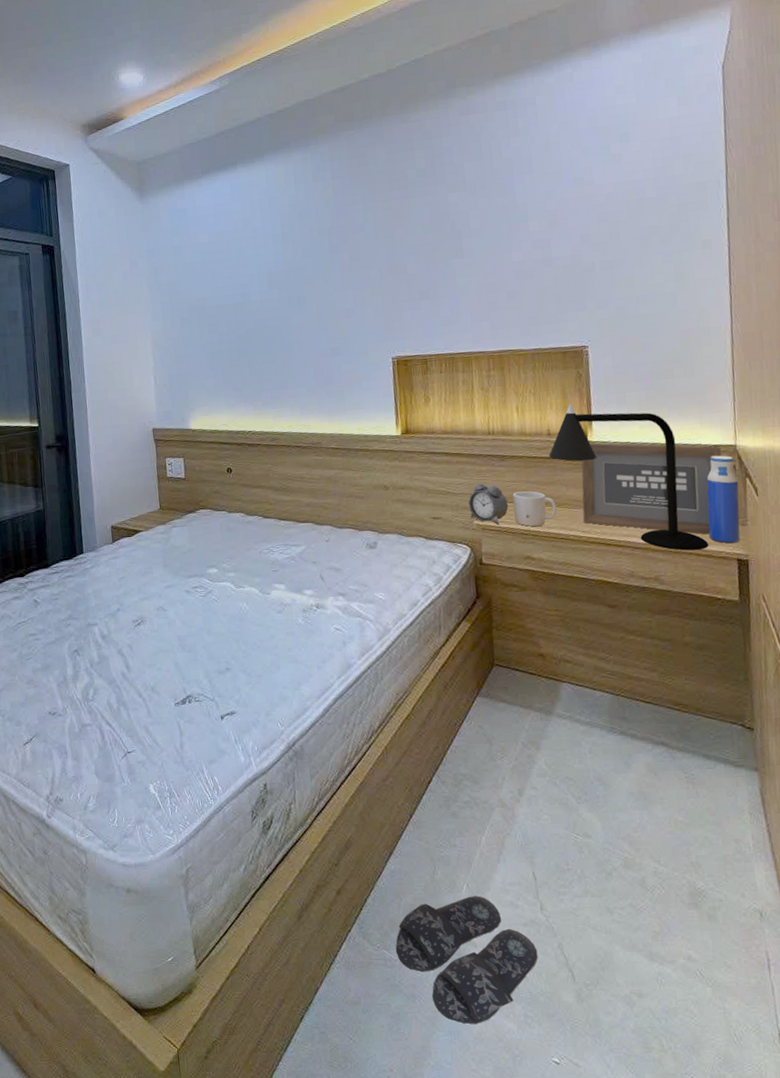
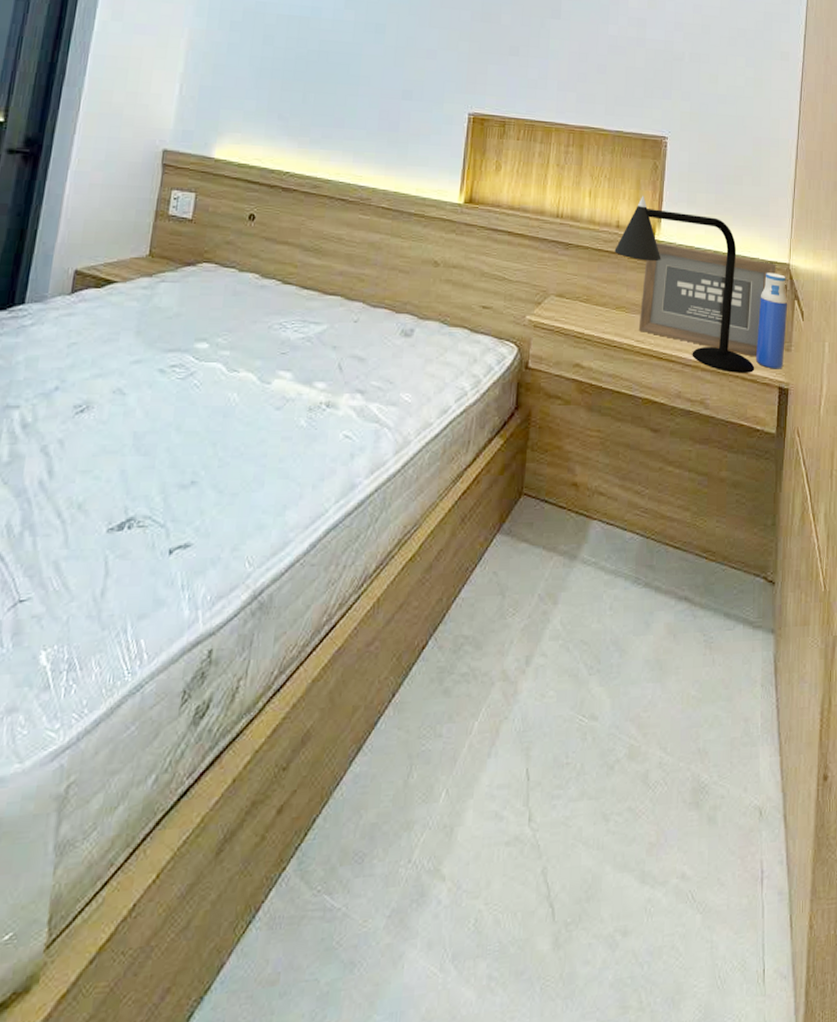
slippers: present [396,896,538,1025] -> none [341,806,517,999]
alarm clock: present [468,483,509,525] -> none [523,272,566,324]
mug: present [512,491,557,527] -> none [570,287,614,330]

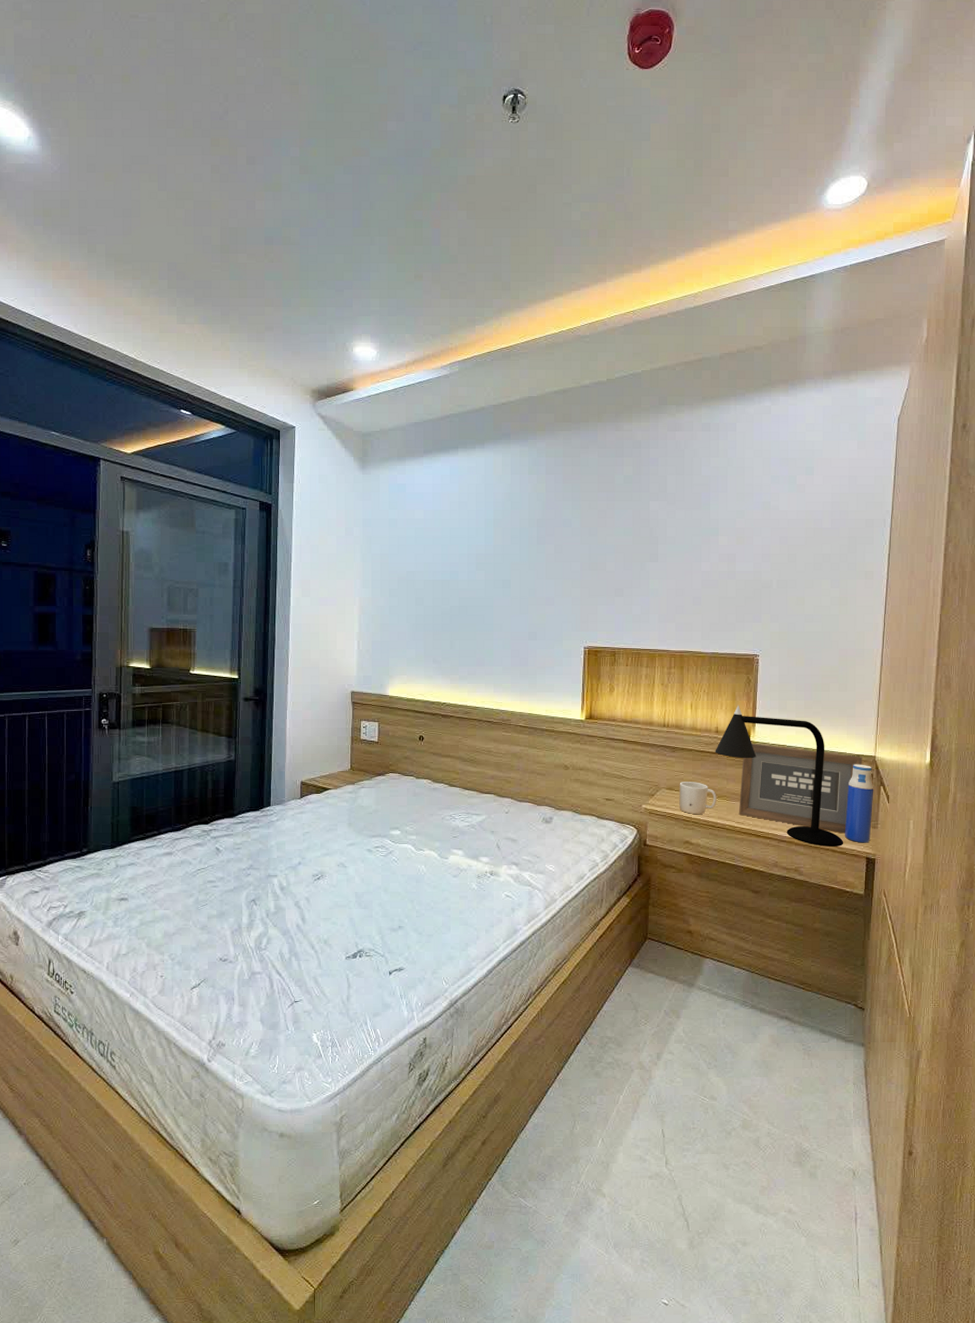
mug: none [570,287,614,330] -> present [679,782,717,815]

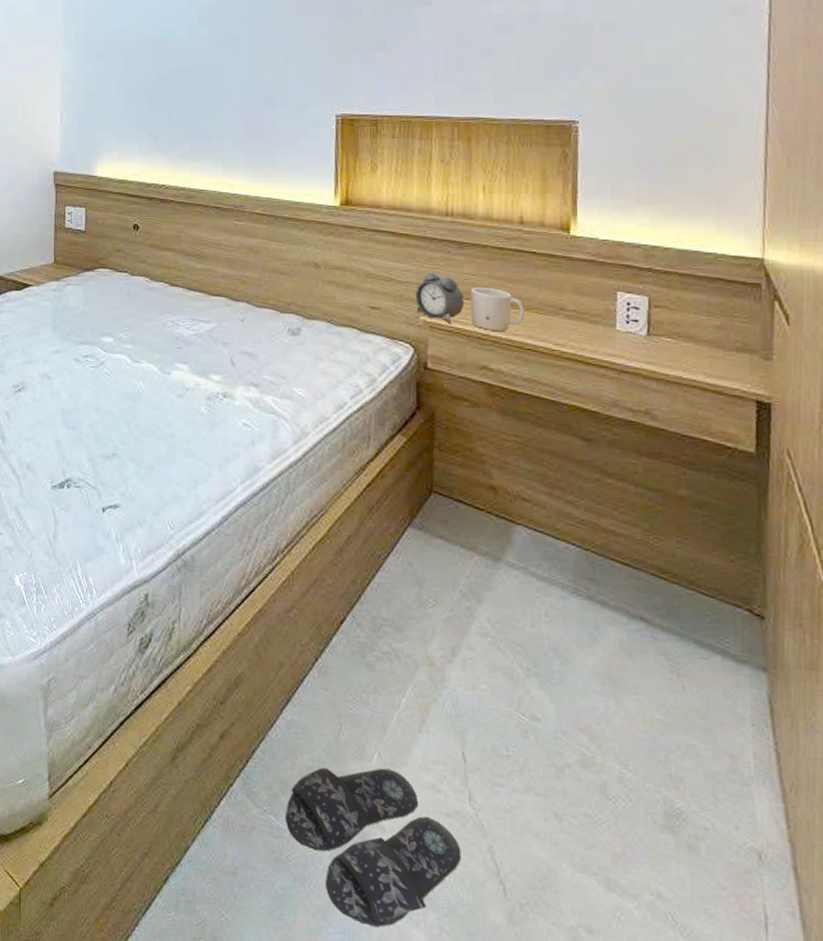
slippers: none [532,1150,659,1268] -> present [286,767,461,928]
alarm clock: none [639,771,675,811] -> present [415,273,465,325]
desk lamp: present [715,705,843,847] -> none [519,188,718,383]
picture frame: present [738,744,863,834] -> none [557,239,744,366]
water bottle: present [844,764,874,843] -> none [719,269,765,381]

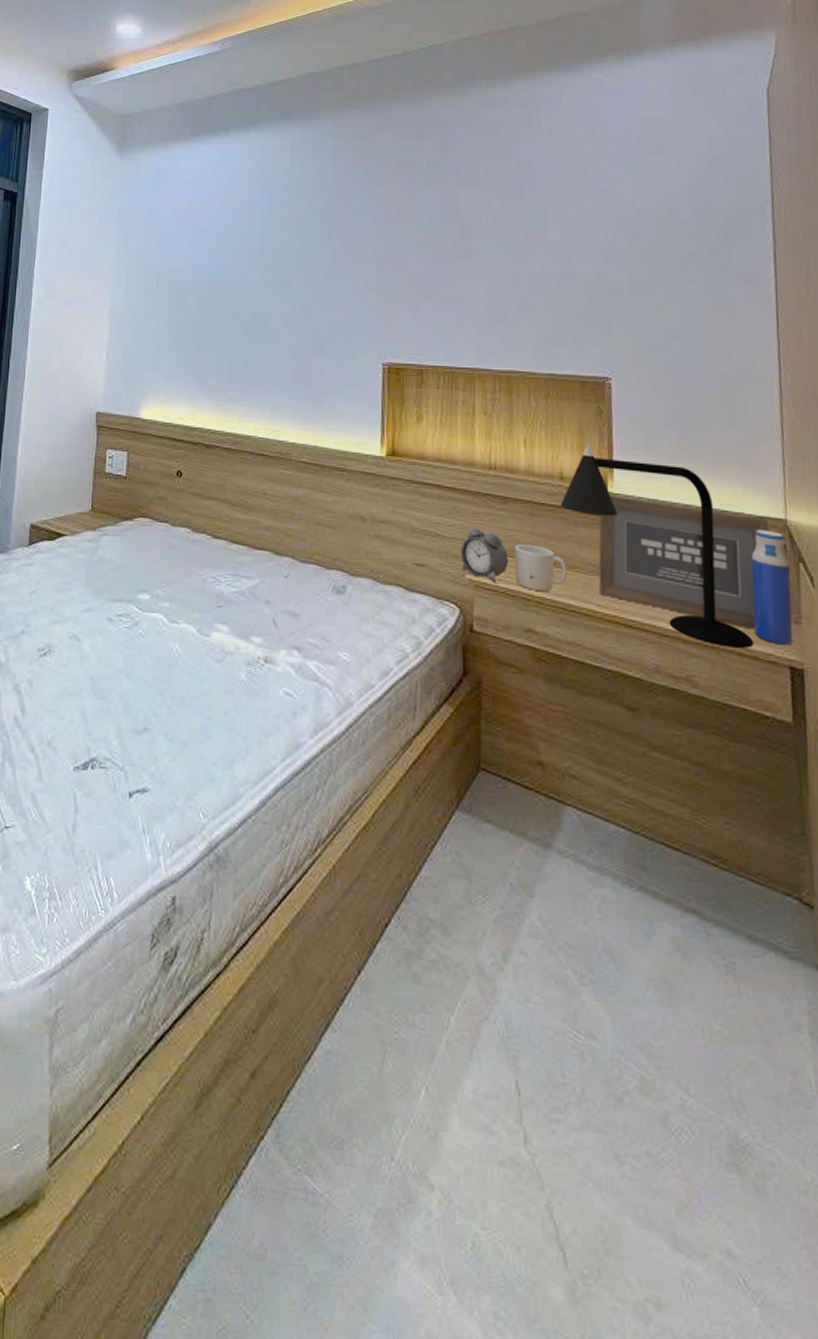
slippers: present [286,767,461,928] -> none [323,1106,518,1320]
desk lamp: none [519,188,718,383] -> present [560,443,753,648]
picture frame: none [557,239,744,366] -> present [598,496,769,630]
water bottle: none [719,269,765,381] -> present [751,529,793,645]

